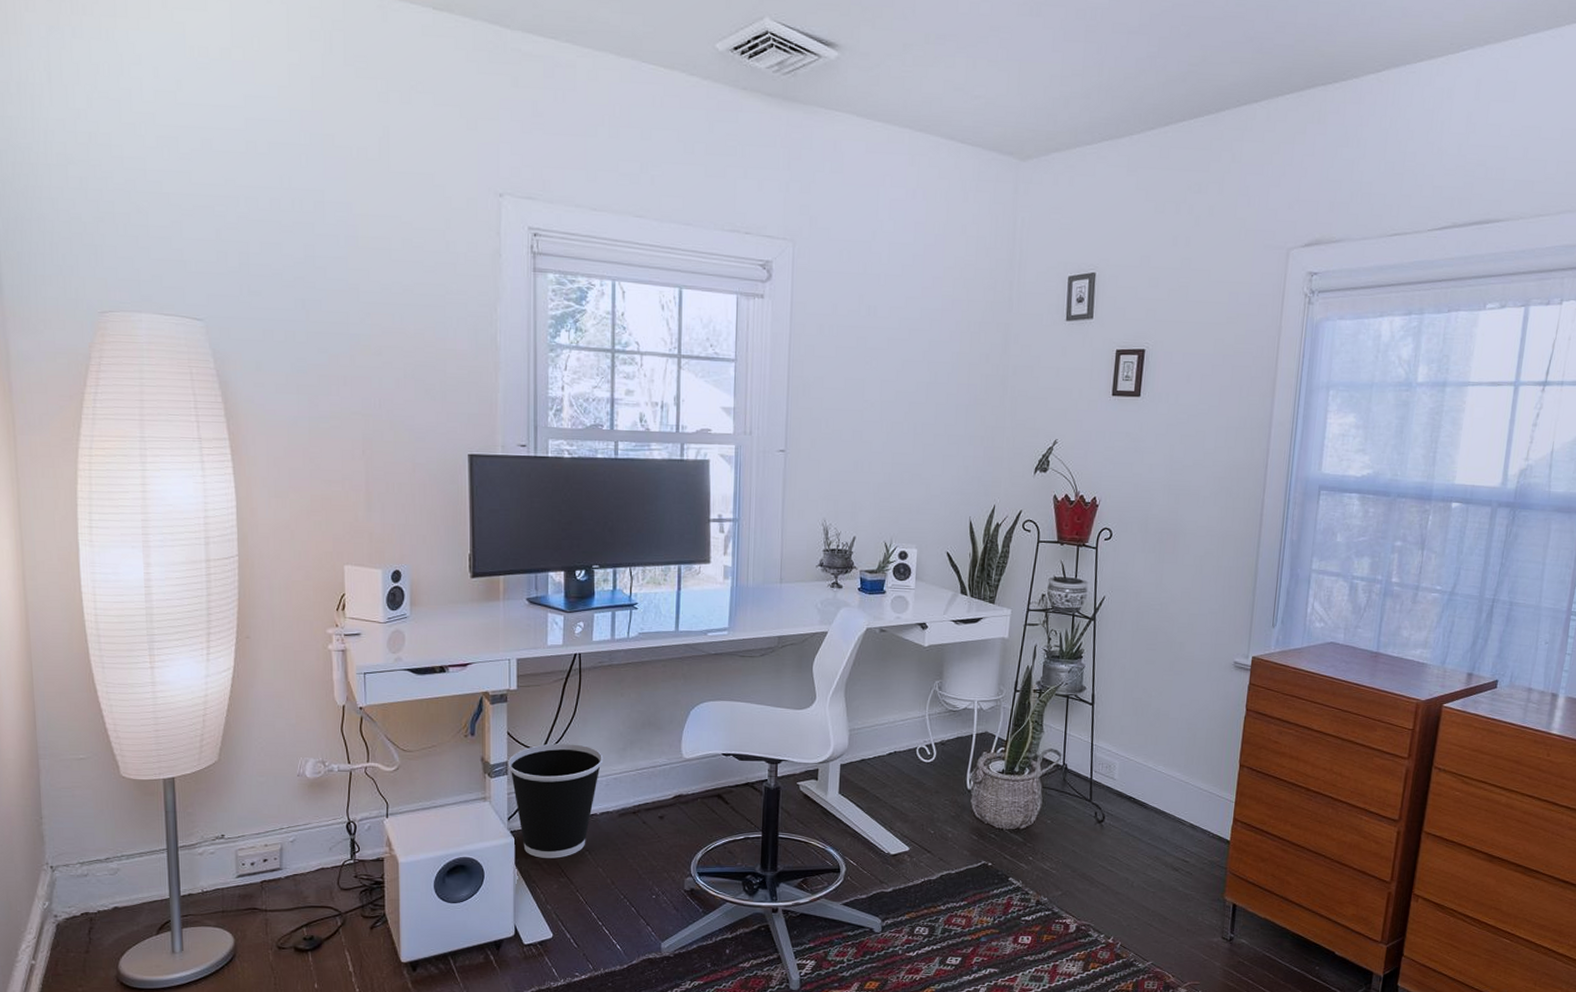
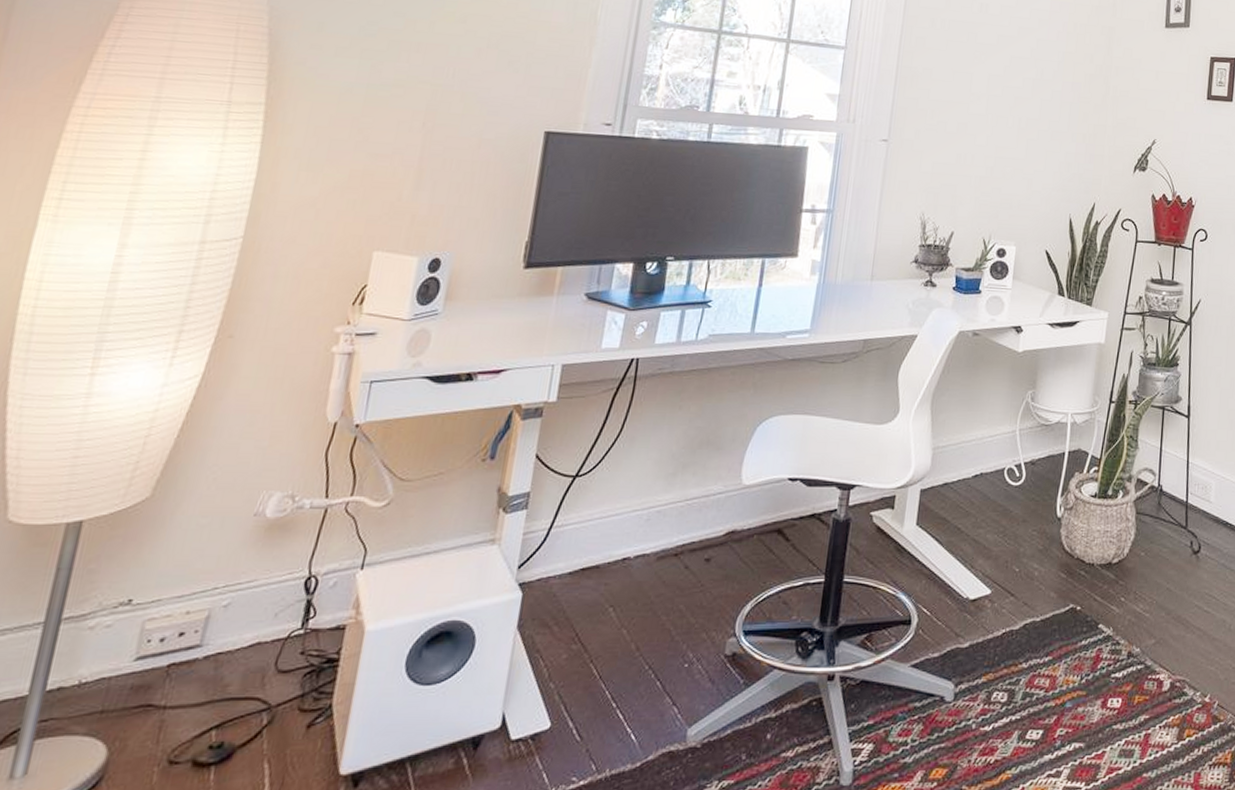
wastebasket: present [508,743,604,858] -> none [529,468,648,618]

